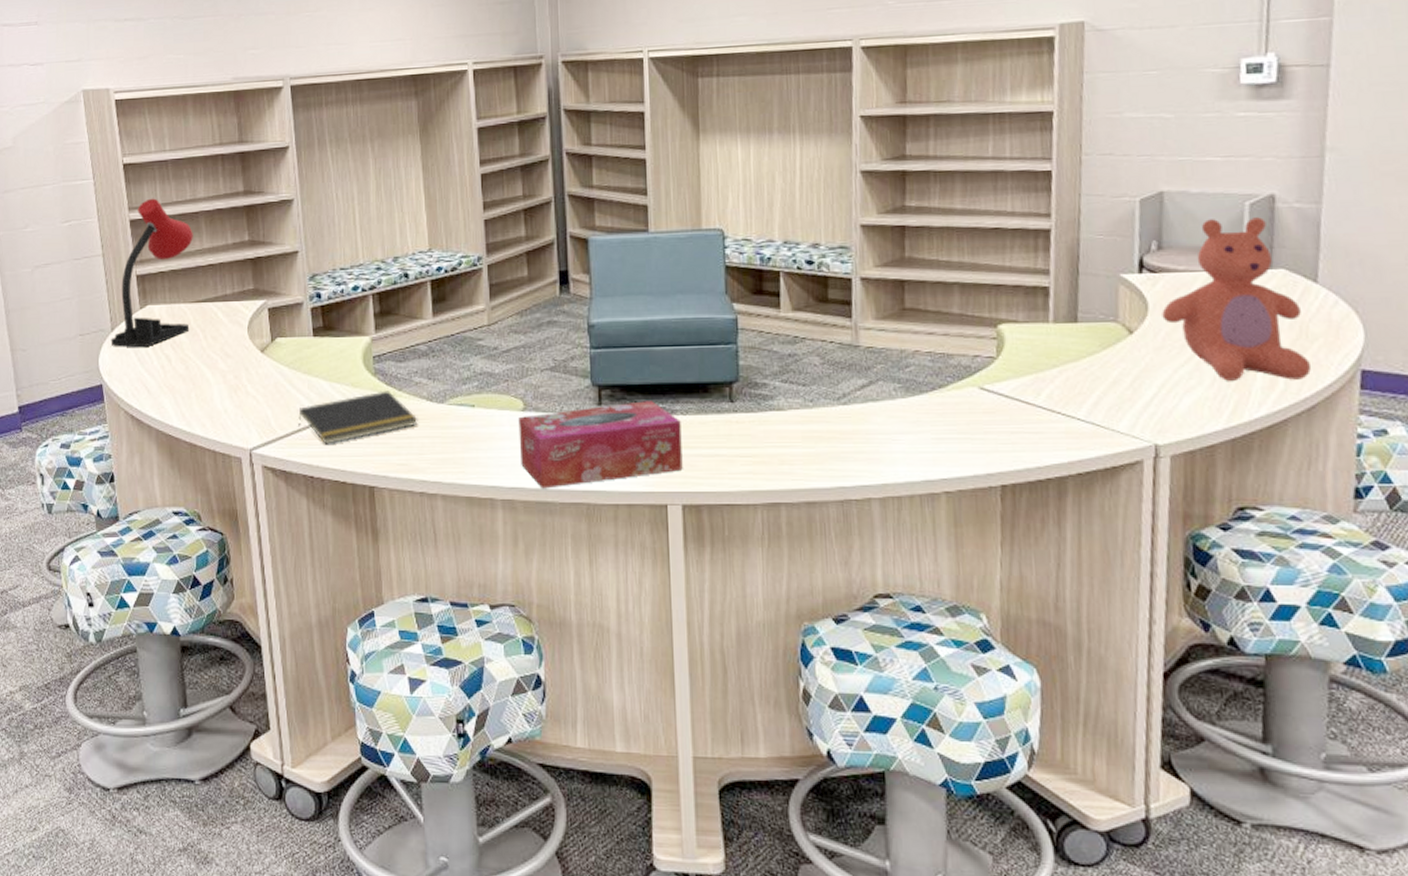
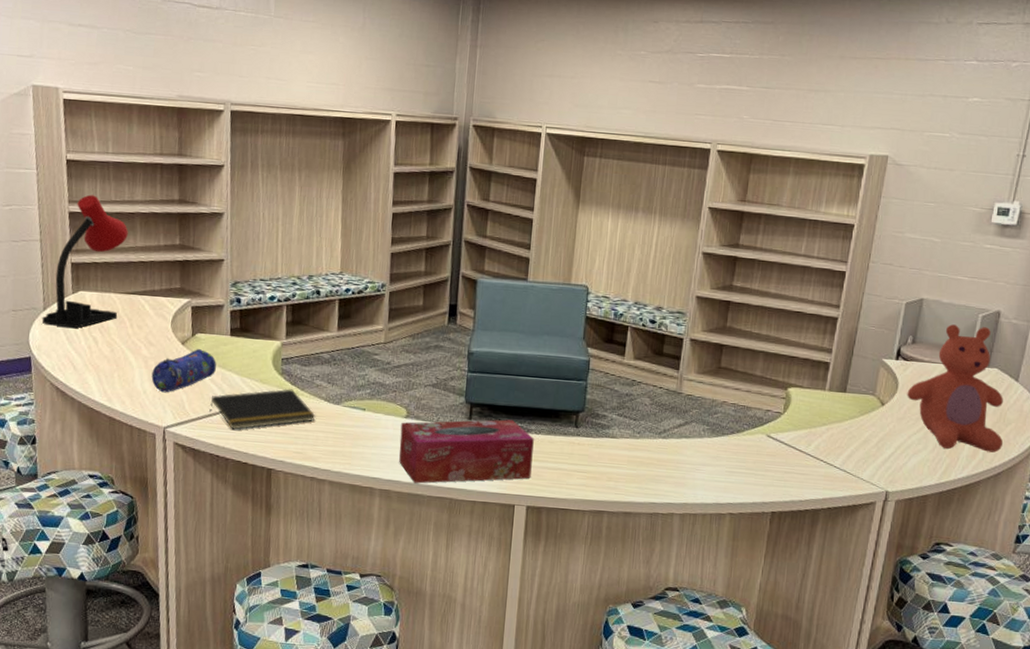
pencil case: none [231,356,301,410] -> present [151,349,216,393]

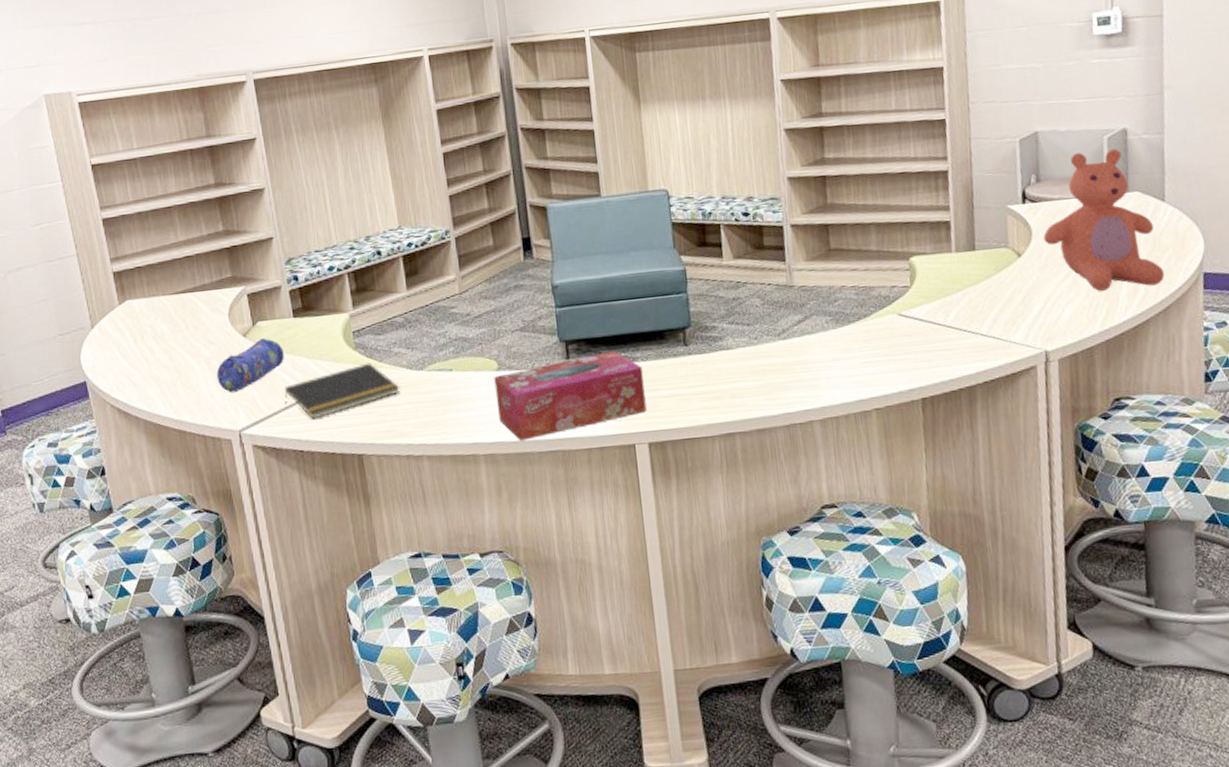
desk lamp: present [41,194,128,329] -> none [91,196,171,344]

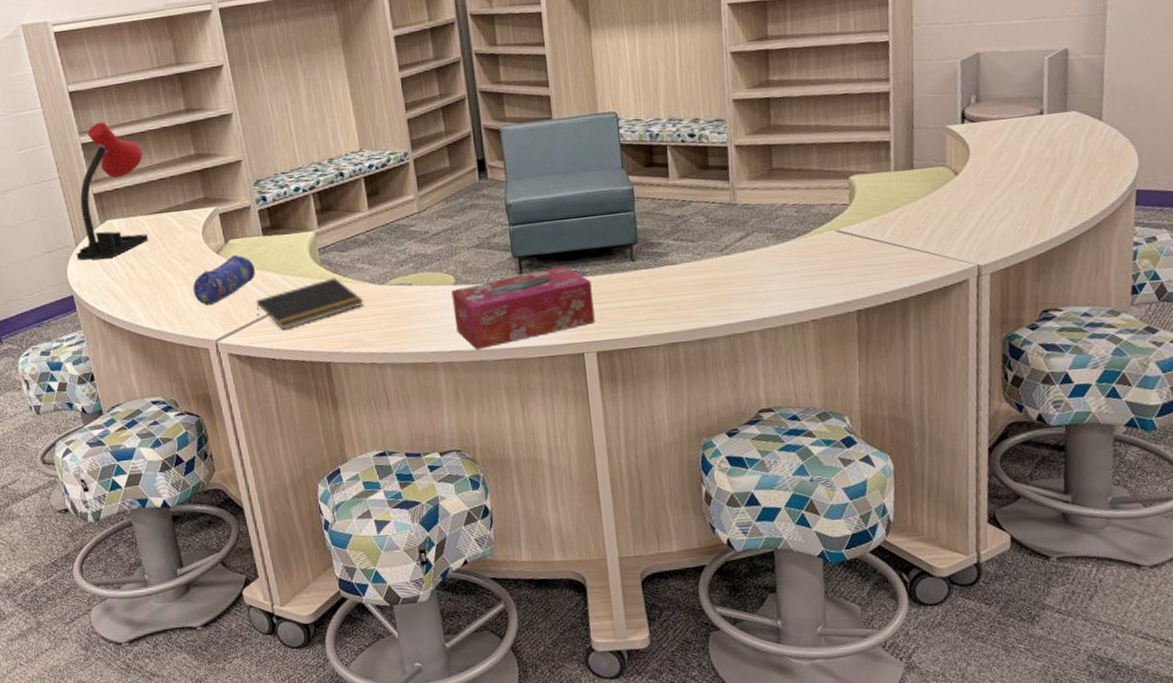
desk lamp: none [91,196,171,344] -> present [76,121,149,261]
teddy bear: present [1043,149,1164,291] -> none [980,69,1098,208]

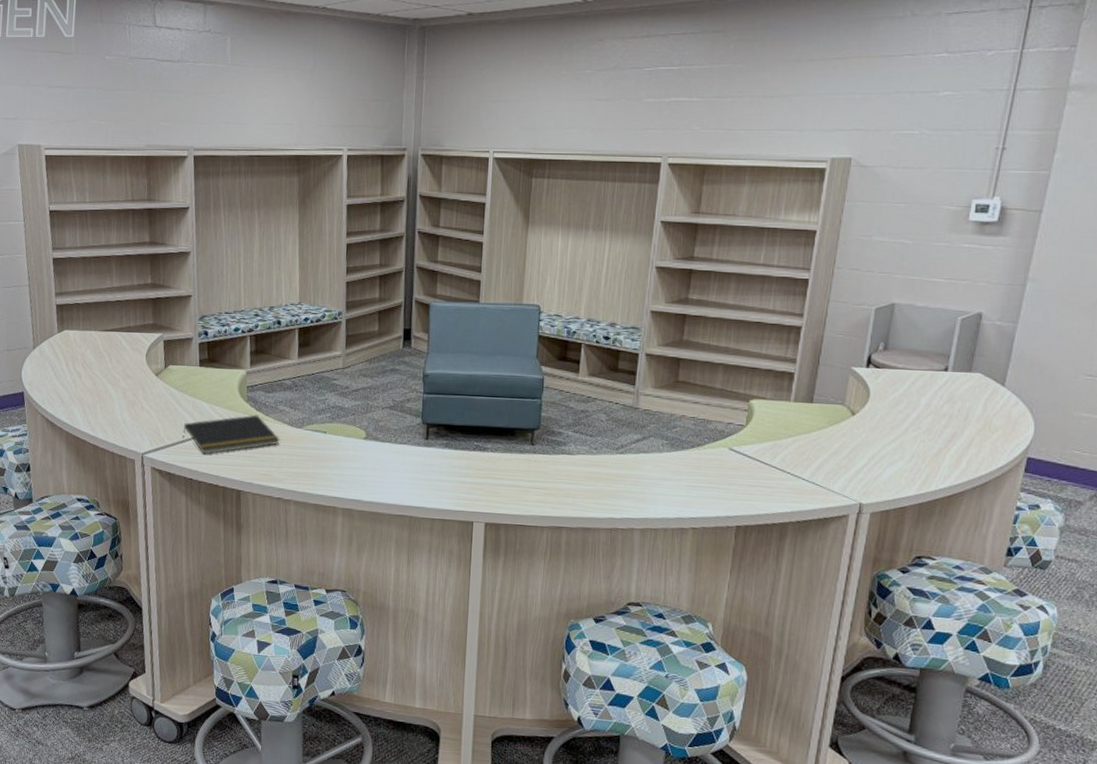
desk lamp: present [76,121,149,261] -> none [32,241,105,365]
pencil case: present [193,255,255,306] -> none [129,380,187,422]
tissue box: present [451,266,595,350] -> none [359,439,490,503]

